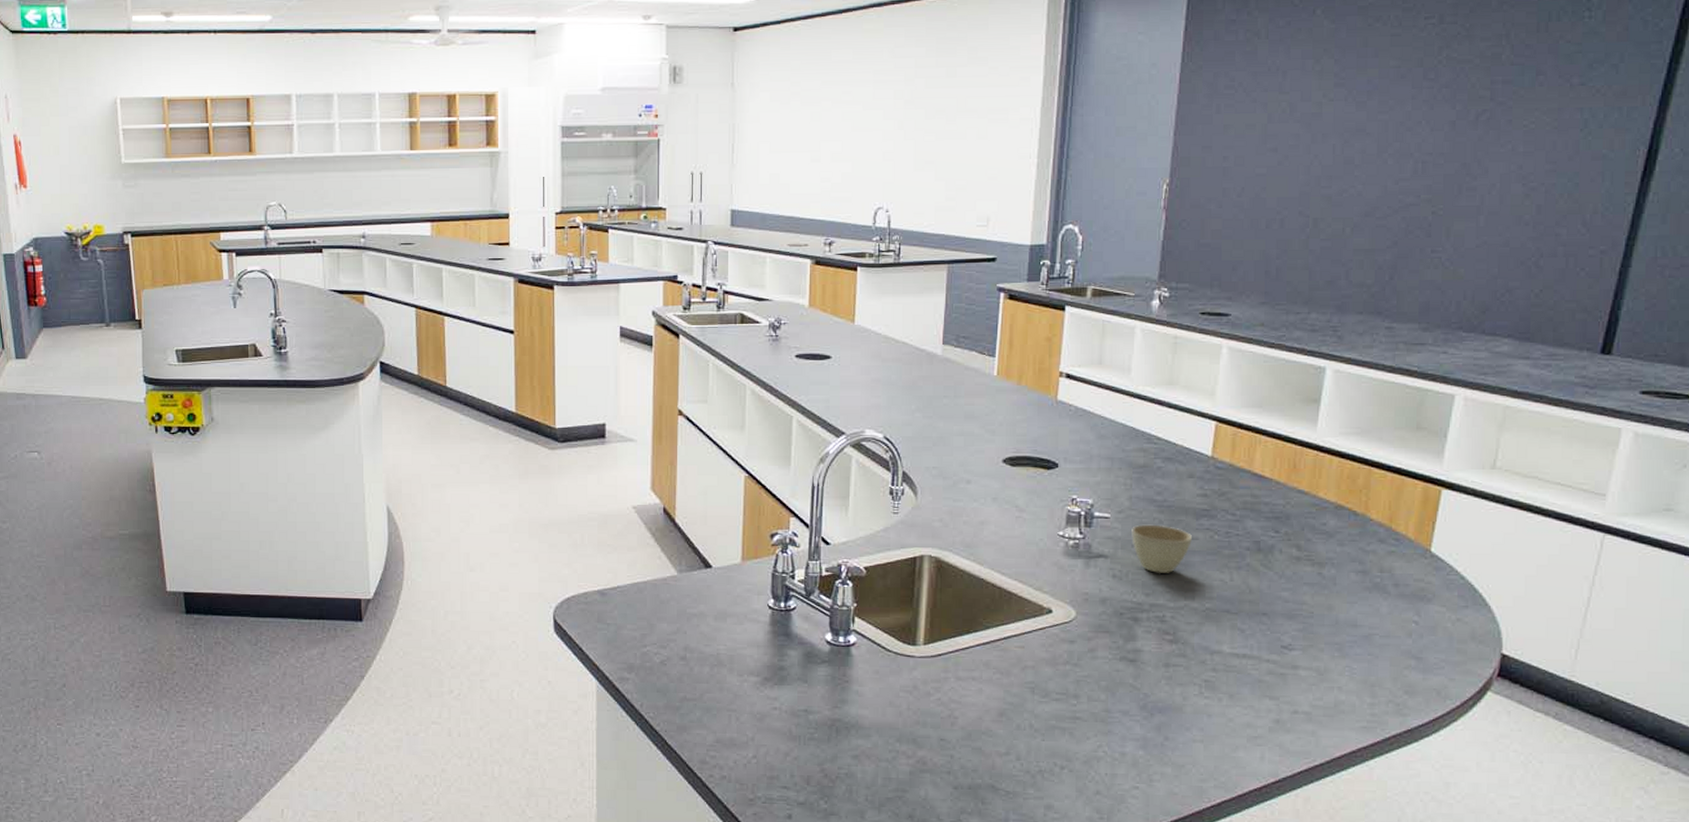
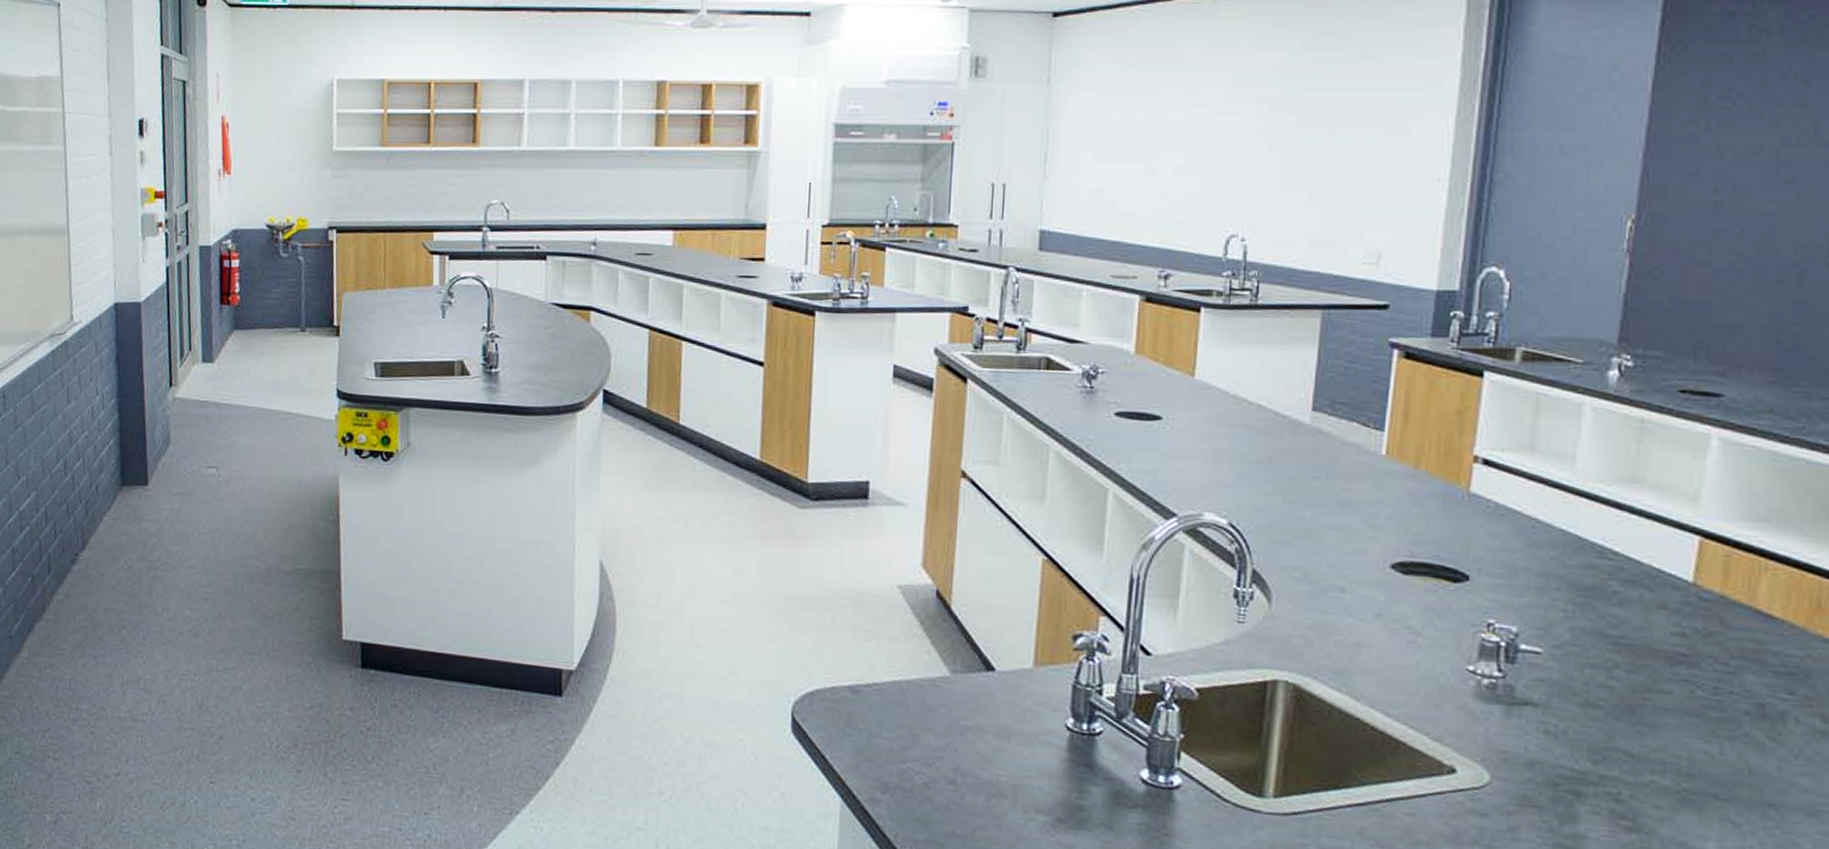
cup: present [1132,524,1192,573] -> none [1573,666,1662,736]

